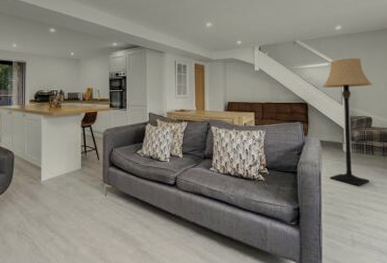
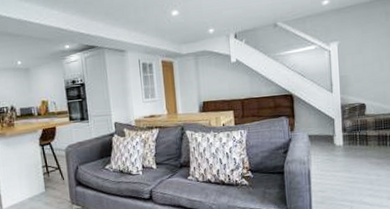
lamp: present [322,58,373,186] -> none [308,36,366,181]

